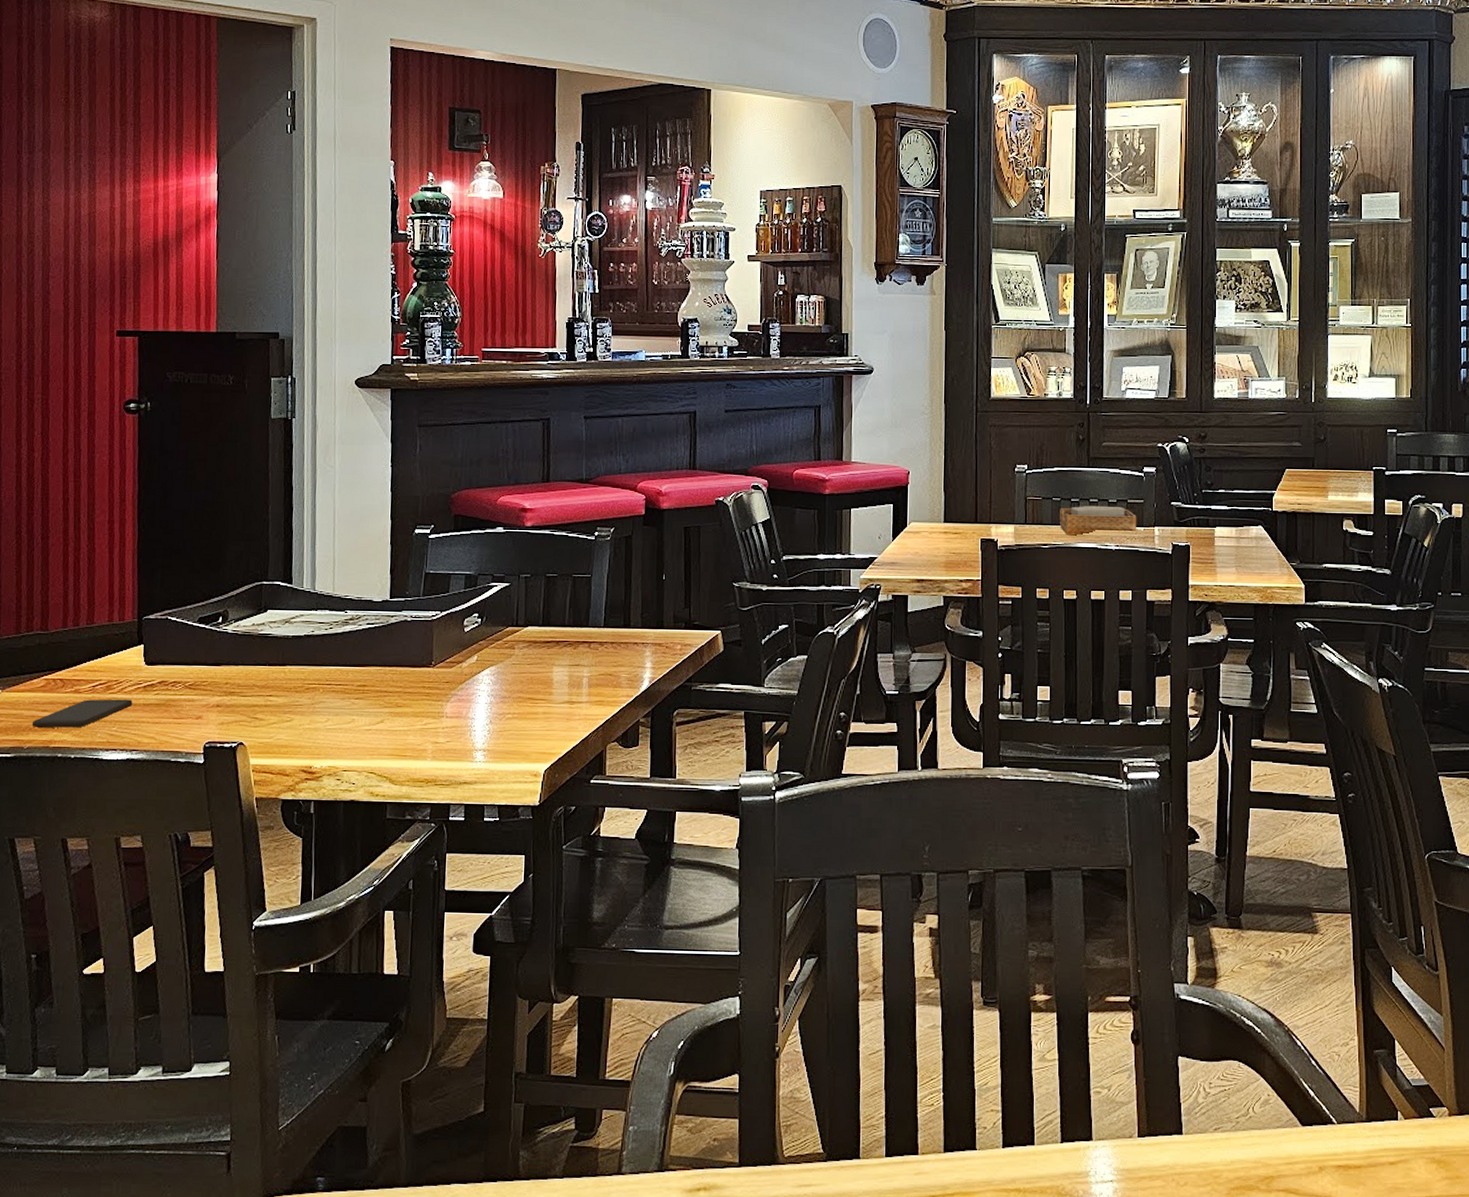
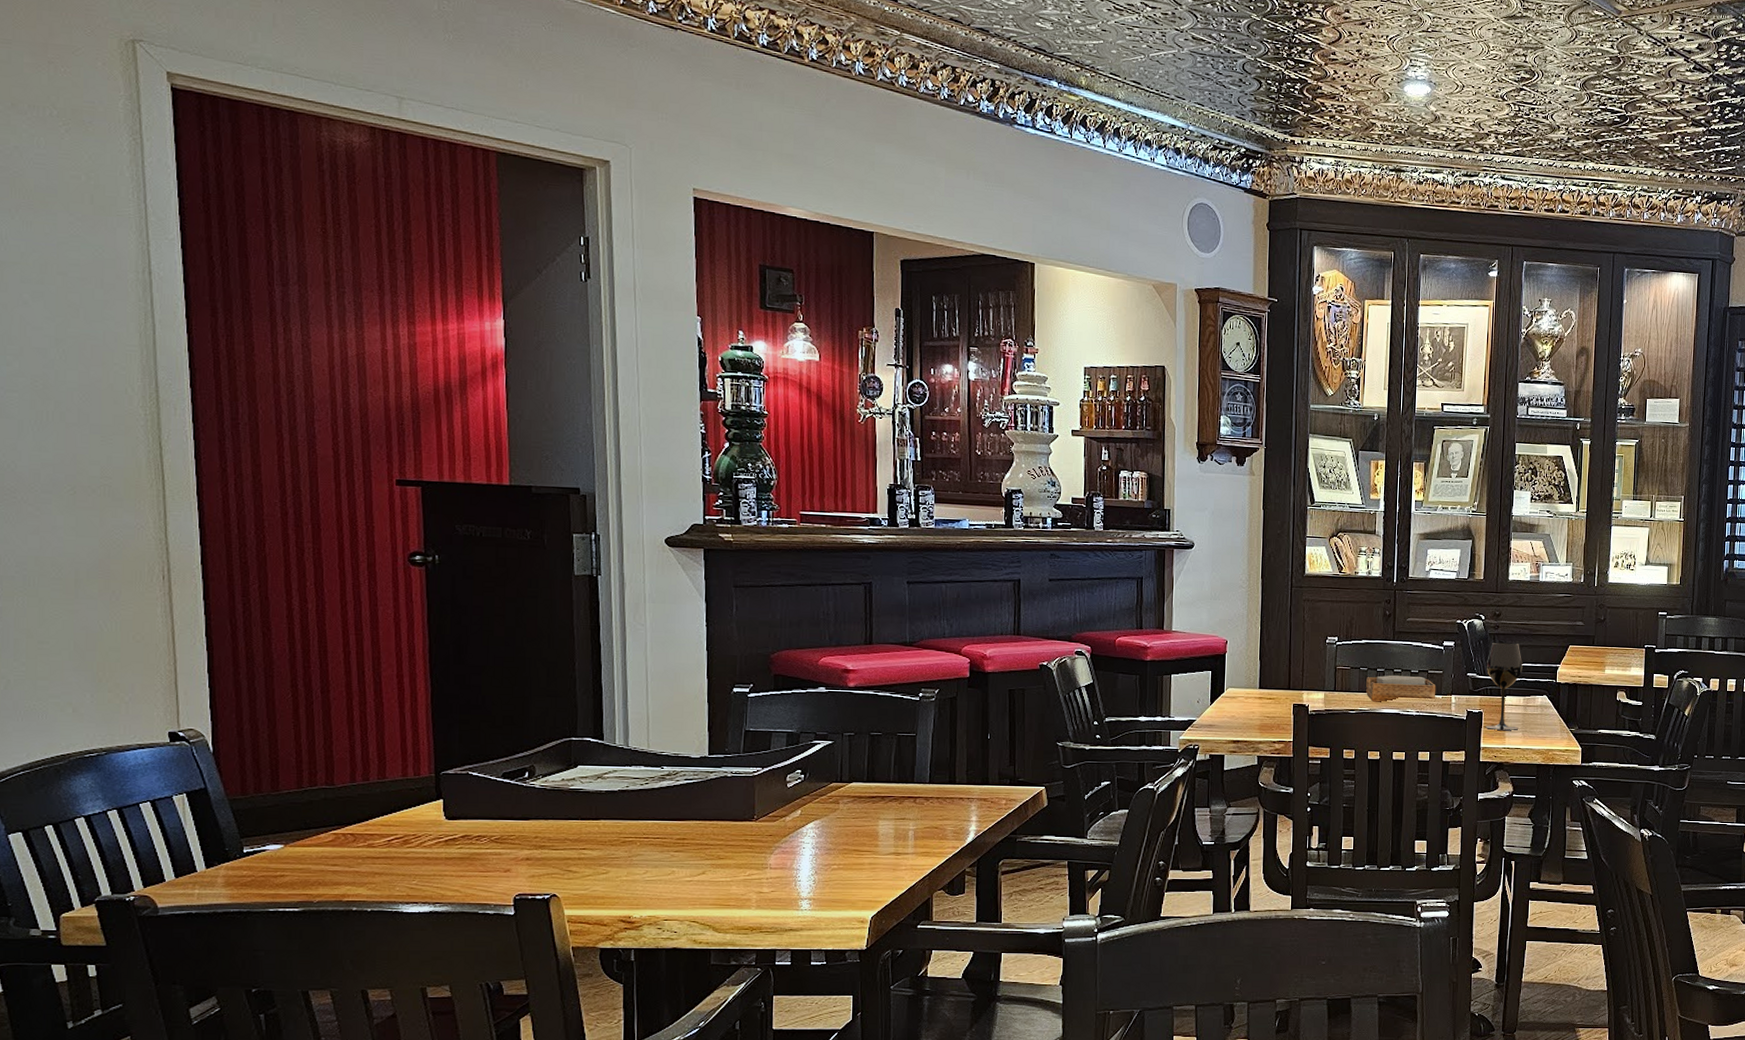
mobile phone: present [31,699,133,729] -> none [321,853,434,883]
wineglass: none [1192,467,1233,565] -> present [1484,642,1523,730]

